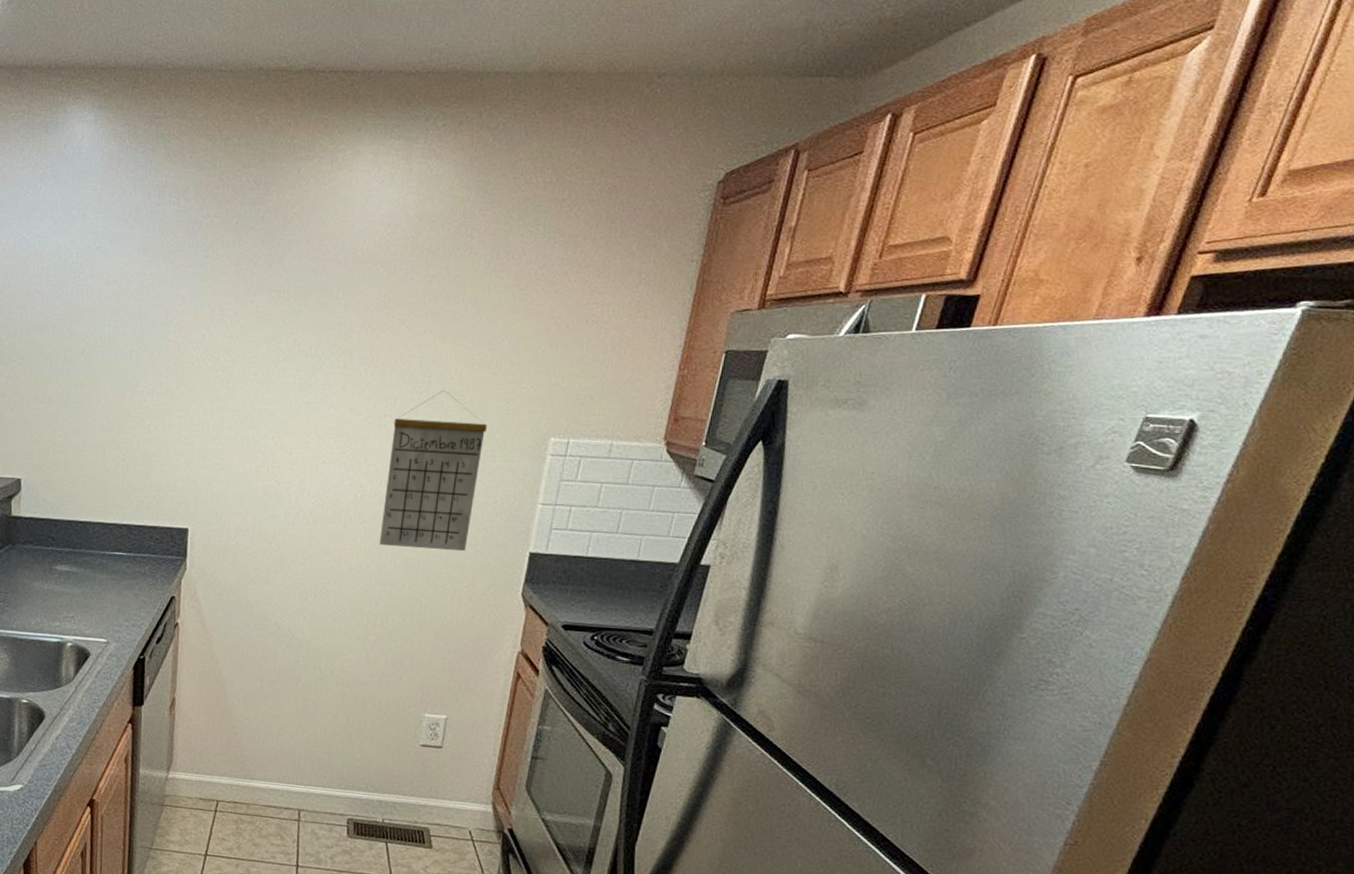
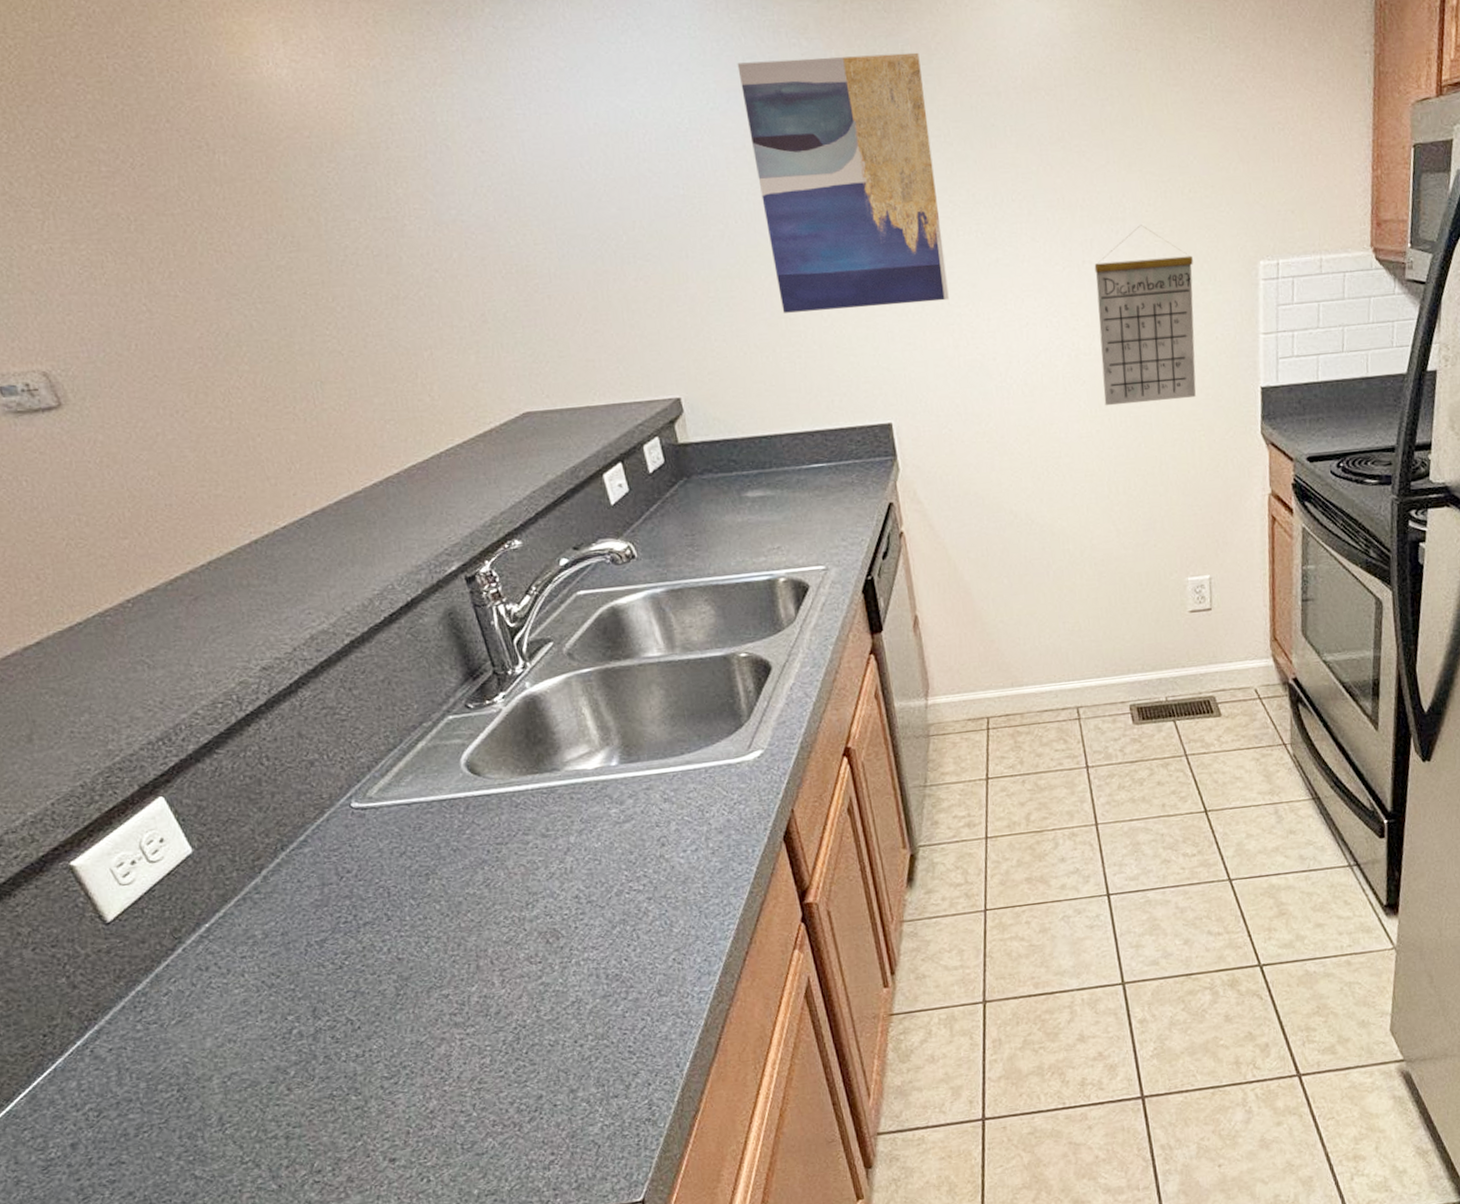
wall art: none [117,213,277,432] -> present [737,52,949,313]

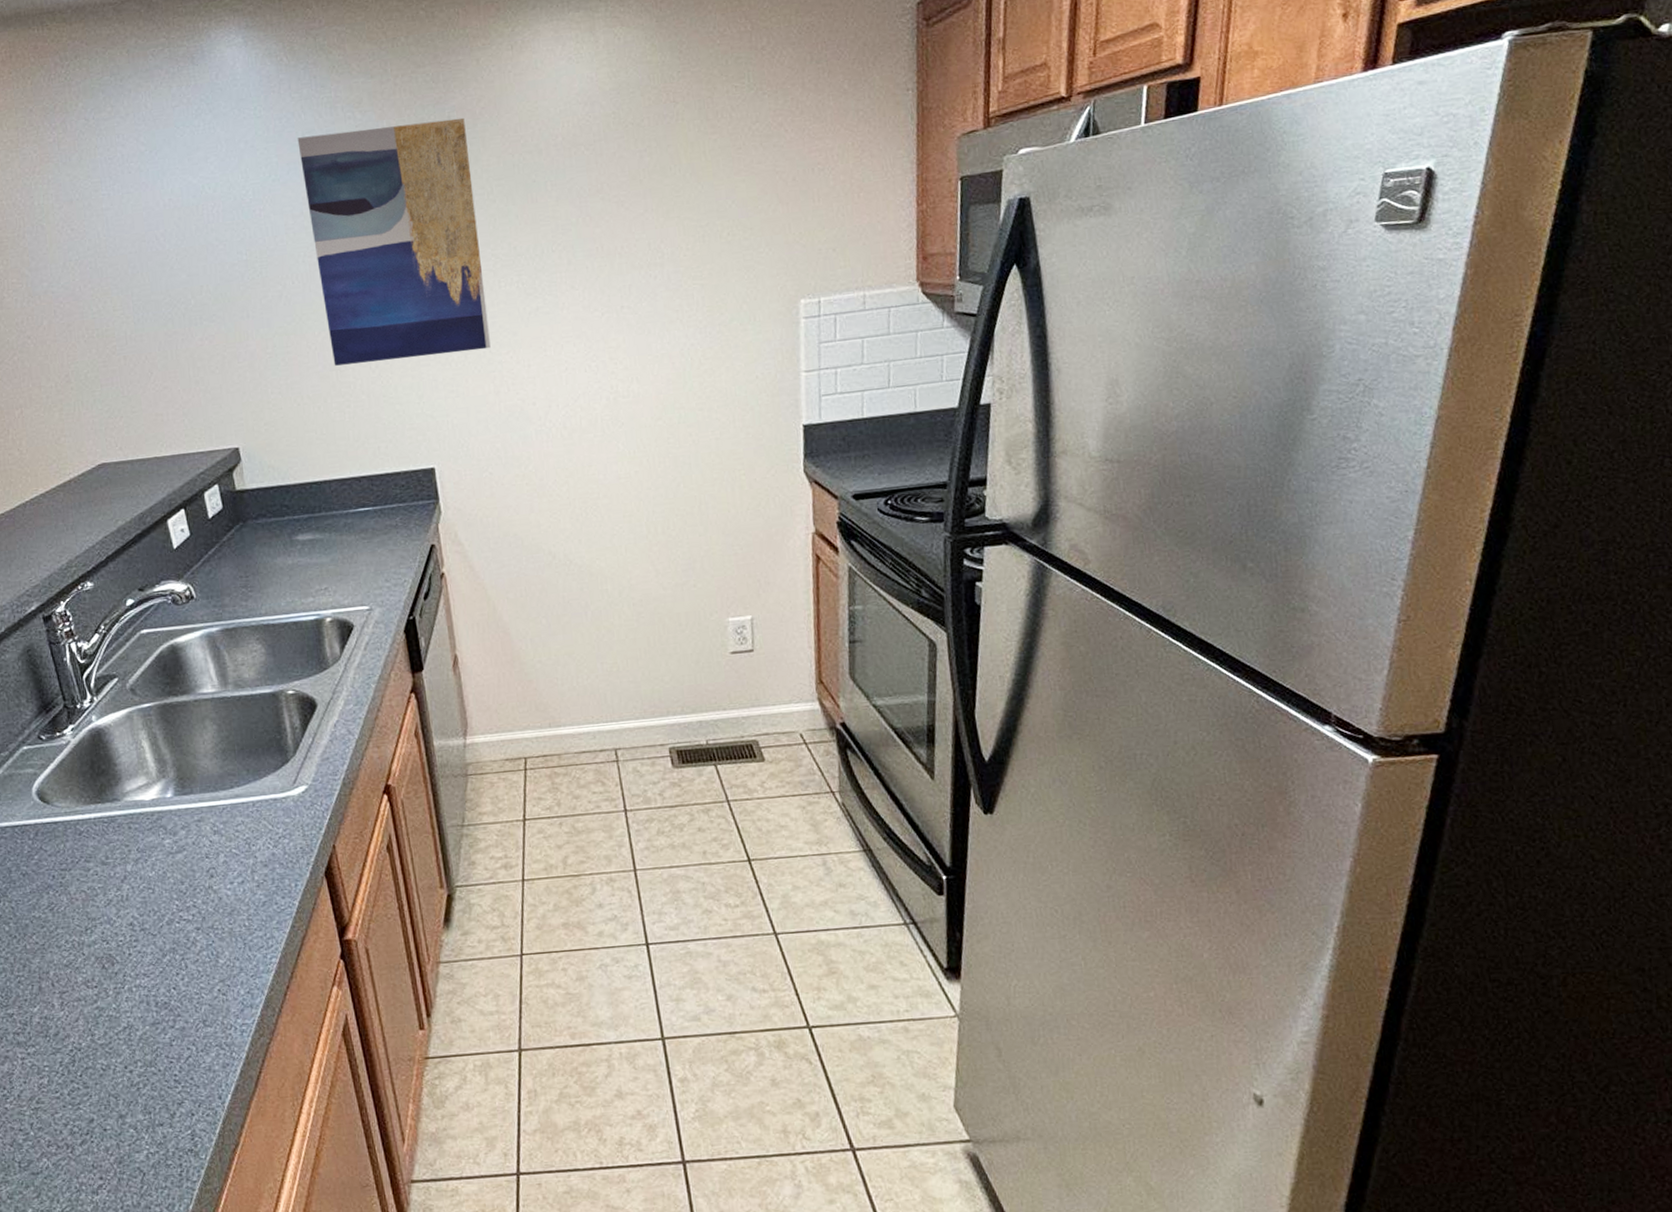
calendar: present [1094,225,1196,406] -> none [632,269,736,447]

